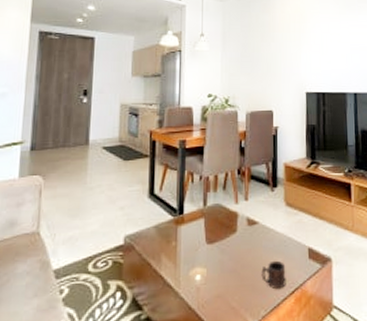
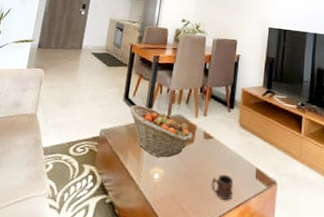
fruit basket: none [156,199,235,256] -> present [129,104,193,158]

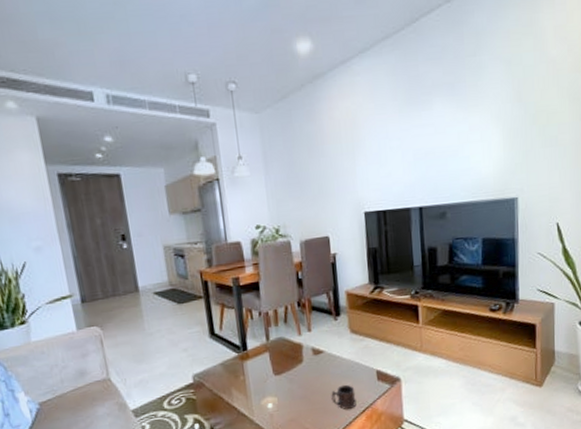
fruit basket: present [129,104,193,158] -> none [219,337,301,387]

